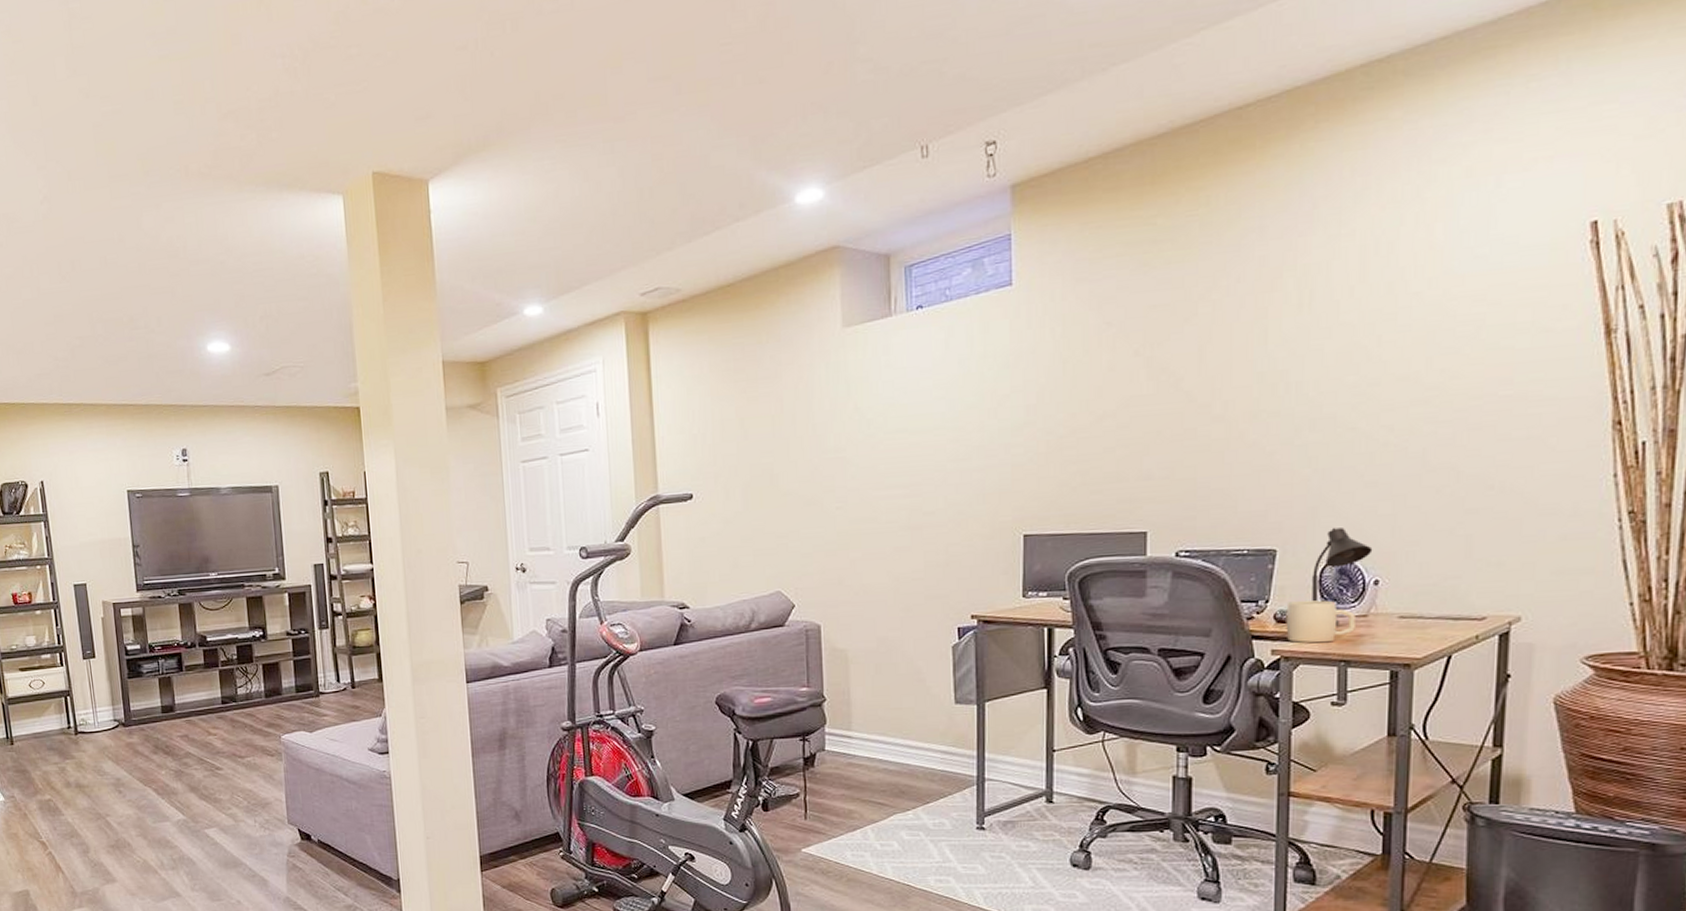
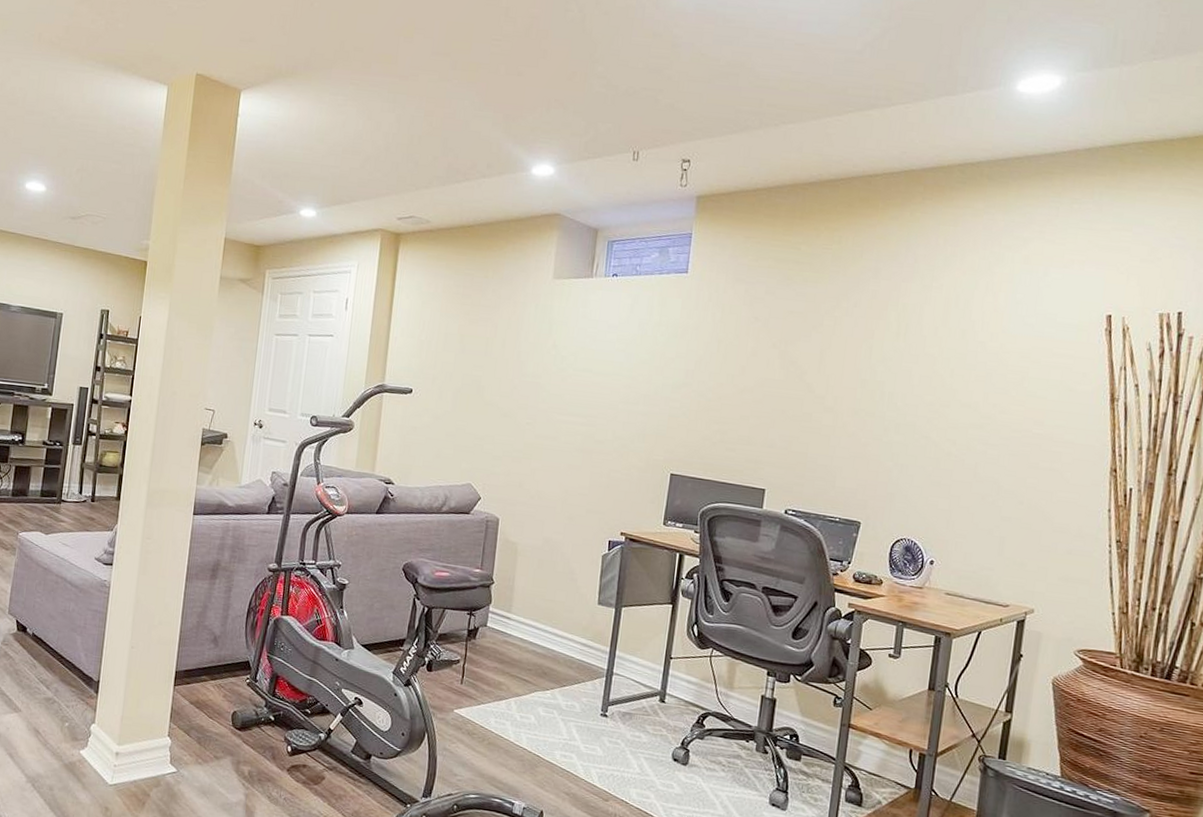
mug: present [1286,600,1355,643] -> none [861,566,914,605]
desk lamp: present [1312,527,1373,625] -> none [883,512,932,592]

